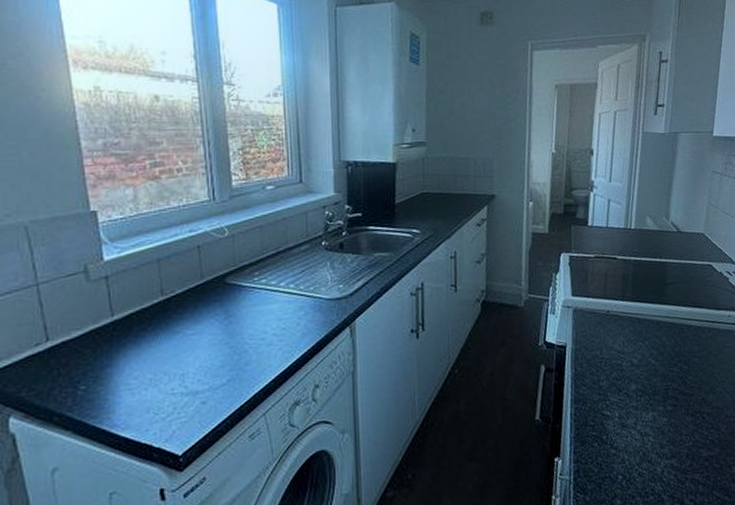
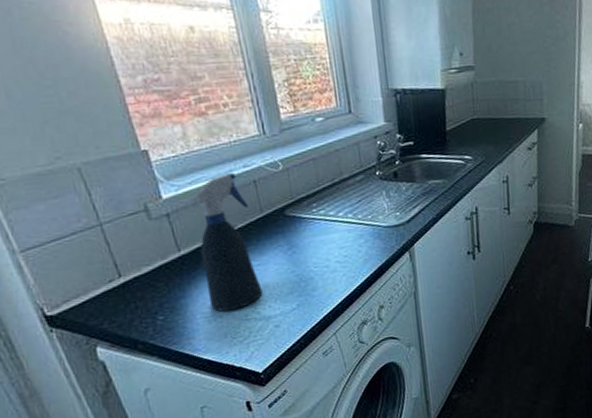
spray bottle: none [126,236,193,384] -> present [186,172,263,312]

